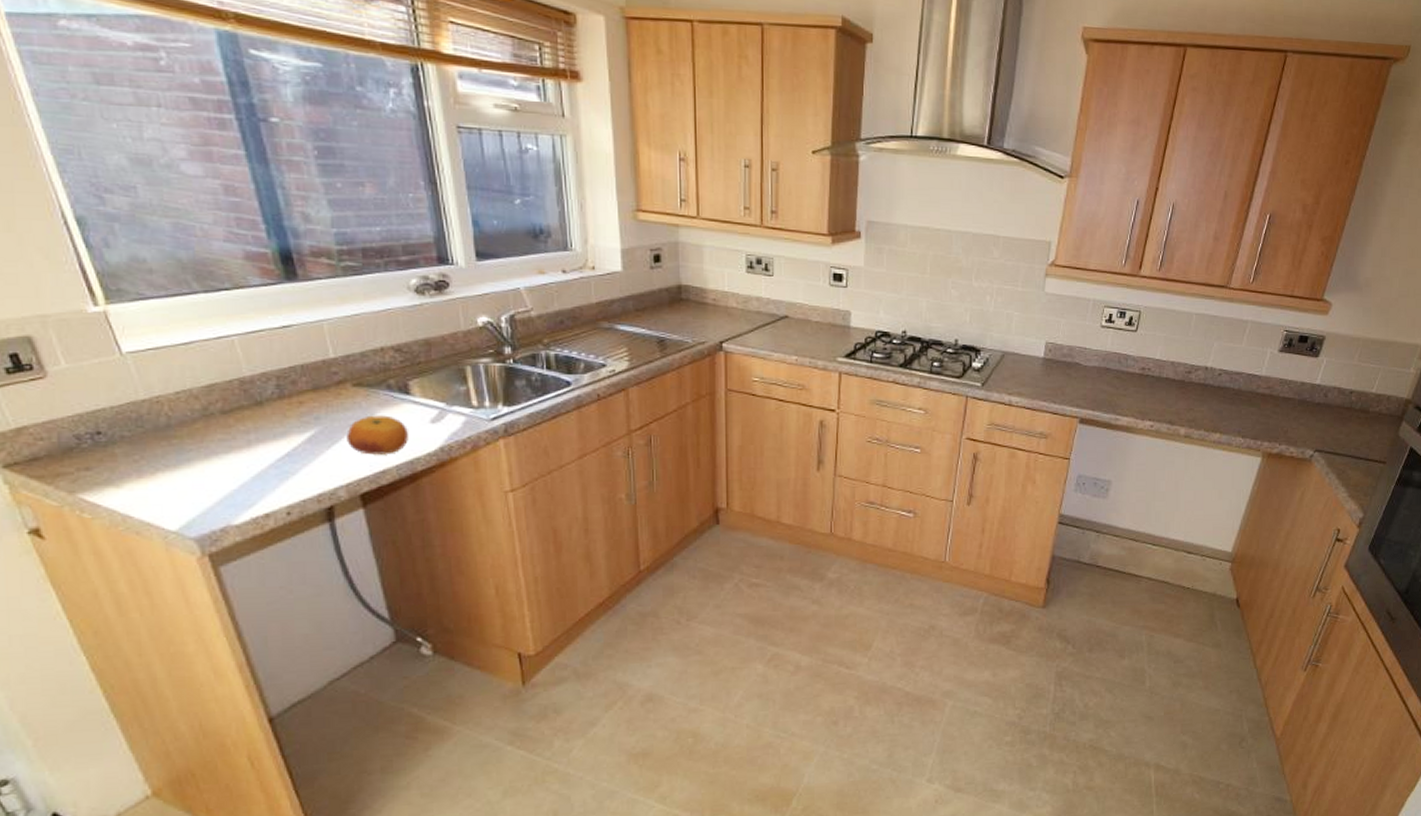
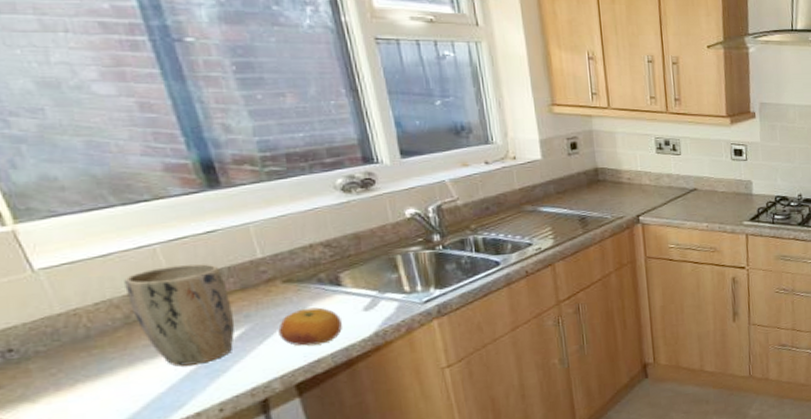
plant pot: none [204,358,304,464] -> present [124,264,235,366]

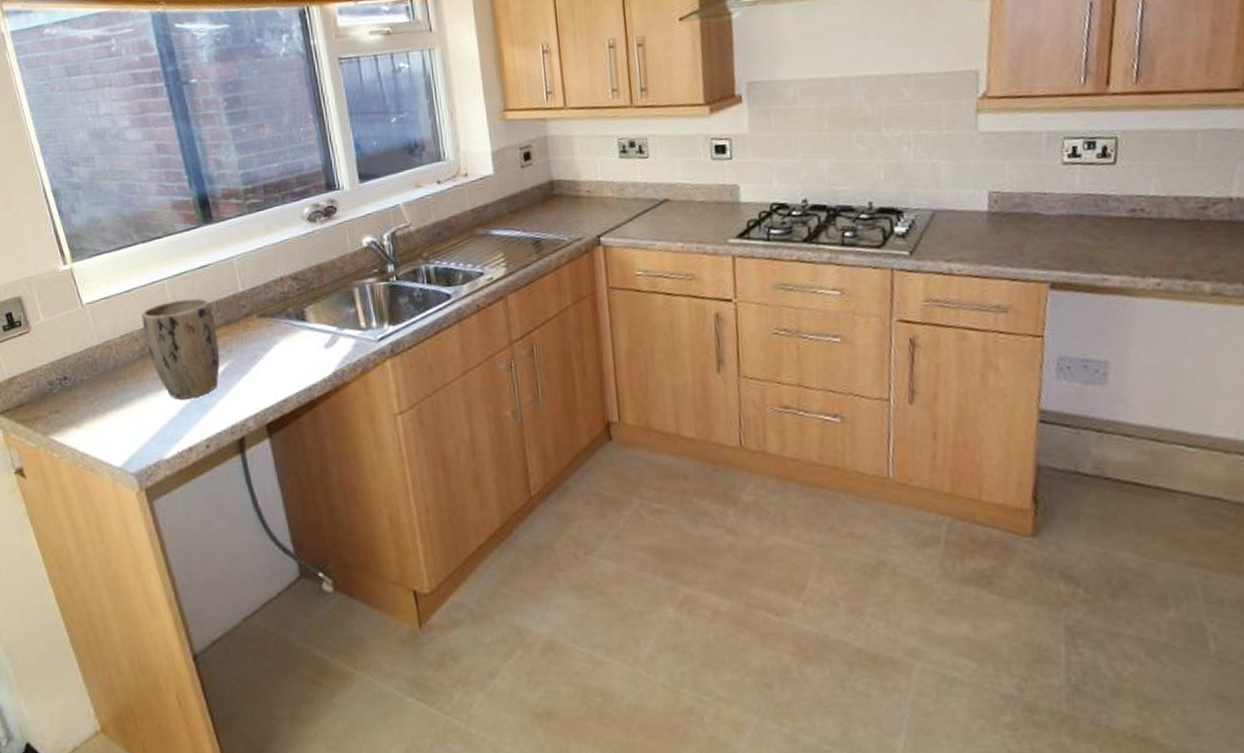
fruit: present [278,307,342,346] -> none [254,343,306,384]

